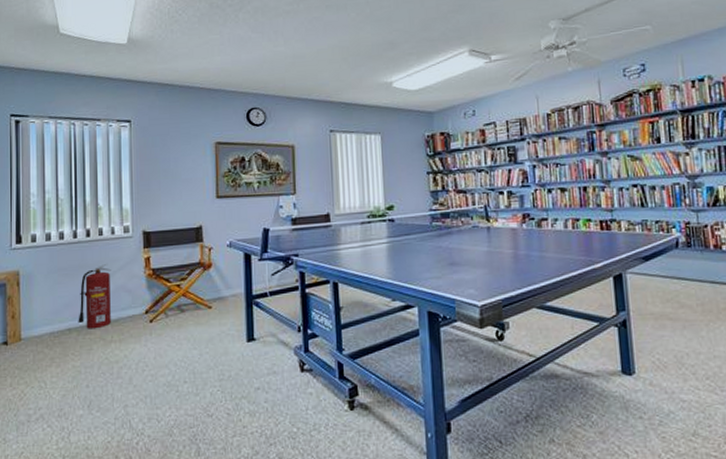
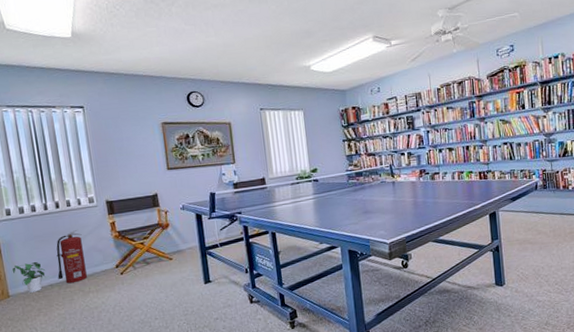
potted plant: none [28,300,65,337] -> present [12,262,46,293]

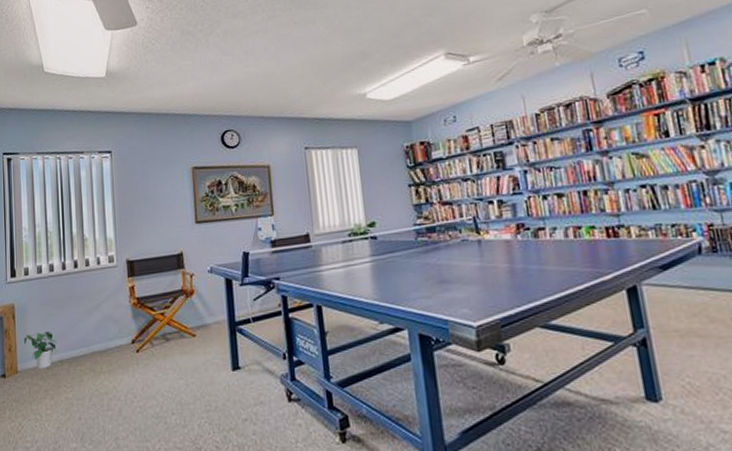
fire extinguisher: present [56,229,87,284] -> none [69,293,100,361]

